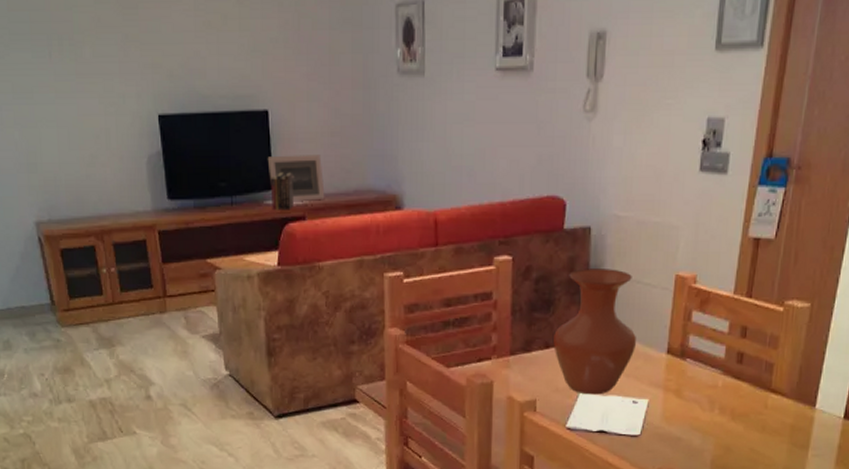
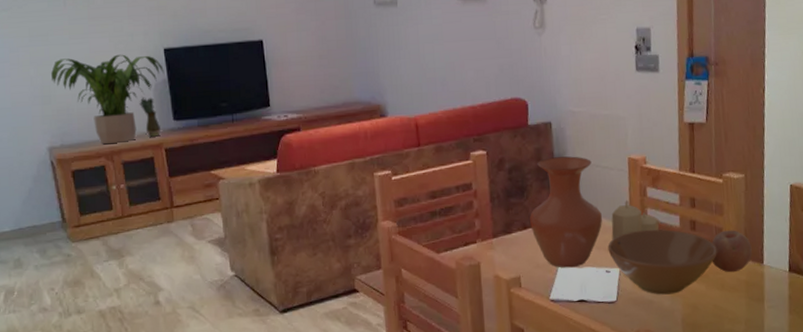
potted plant: none [36,119,158,222] -> present [50,54,164,145]
vase: none [131,170,154,217] -> present [139,97,160,137]
picture frame: present [267,155,325,202] -> none [263,75,317,116]
books: present [270,172,294,211] -> none [267,91,289,125]
bowl: none [638,359,764,433] -> present [608,229,717,295]
candle: none [644,324,701,368] -> present [611,200,660,240]
fruit: none [755,366,805,415] -> present [711,230,752,273]

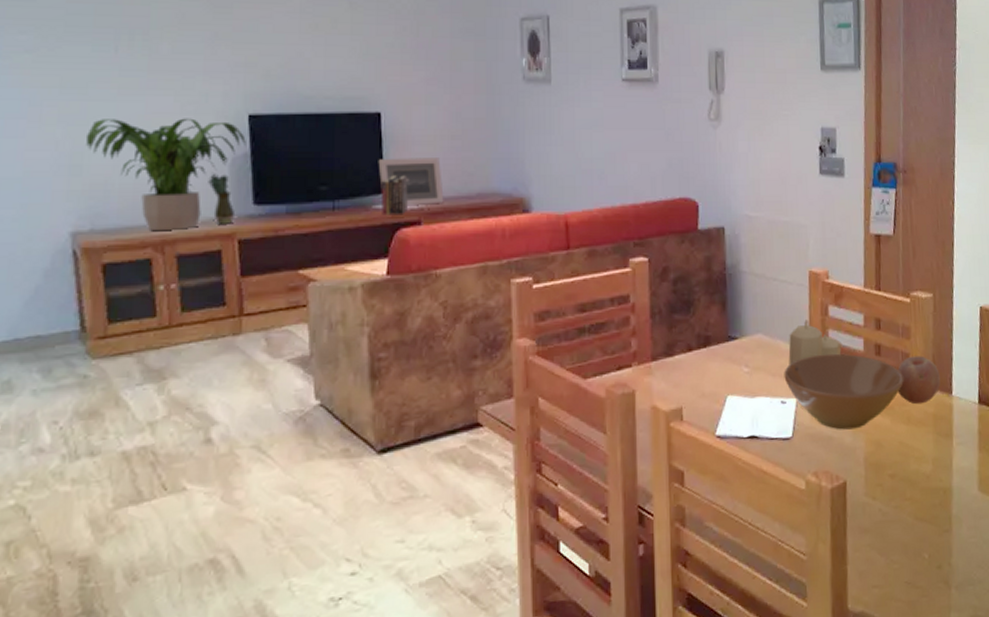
picture frame: none [263,75,317,116] -> present [378,158,444,206]
books: none [267,91,289,125] -> present [380,175,408,216]
vase: present [530,156,602,268] -> none [696,267,778,398]

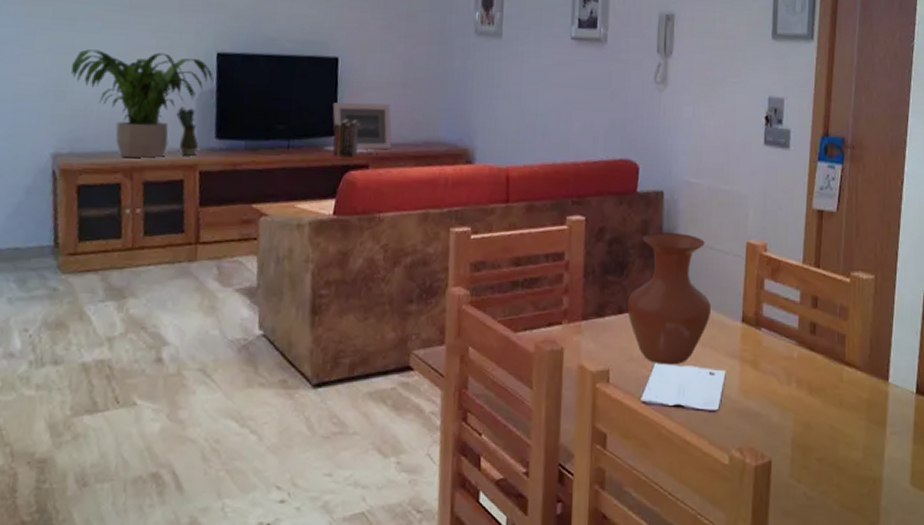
vase: none [696,267,778,398] -> present [627,232,711,365]
bowl: present [784,353,904,430] -> none [714,328,838,408]
candle: present [788,319,842,366] -> none [720,291,775,337]
fruit: present [897,356,941,405] -> none [831,338,877,389]

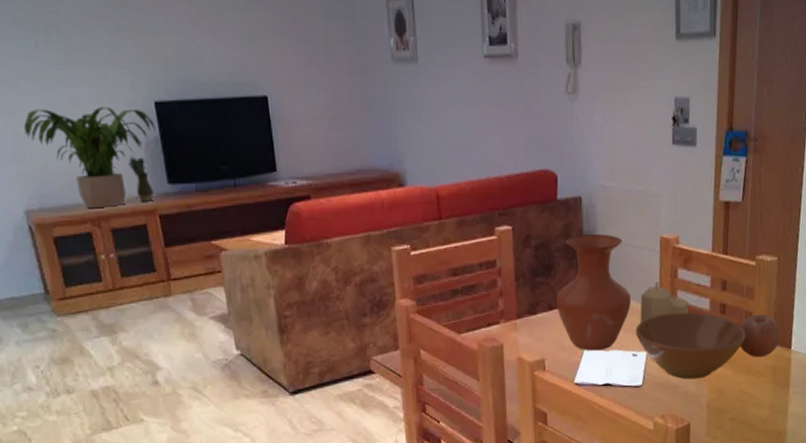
picture frame: present [332,102,392,151] -> none [269,137,329,183]
books: present [332,119,359,158] -> none [273,154,298,192]
bowl: none [714,328,838,408] -> present [635,312,746,380]
candle: none [720,291,775,337] -> present [640,281,689,323]
fruit: none [831,338,877,389] -> present [740,314,781,358]

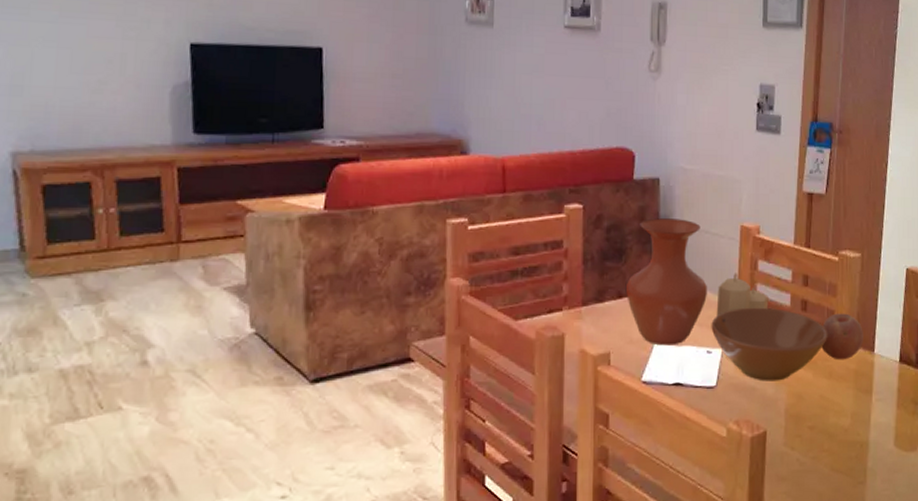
potted plant: present [23,106,155,209] -> none [26,40,187,156]
vase: present [128,156,154,202] -> none [148,100,174,152]

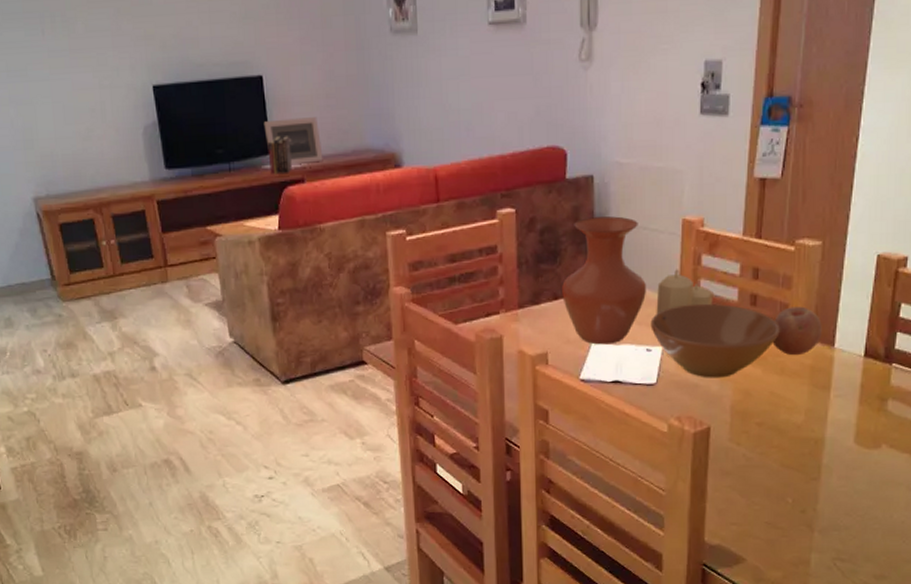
picture frame: none [318,94,383,143] -> present [263,117,323,166]
books: none [320,111,348,151] -> present [267,136,292,175]

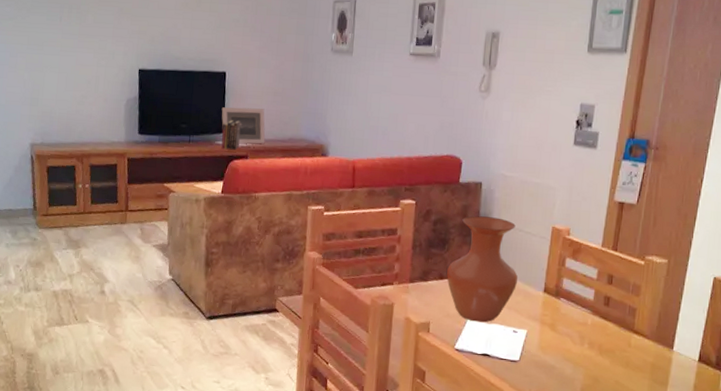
bowl: present [650,303,780,378] -> none [518,297,628,364]
candle: present [656,269,713,315] -> none [524,267,574,303]
fruit: present [772,306,822,356] -> none [620,311,664,353]

